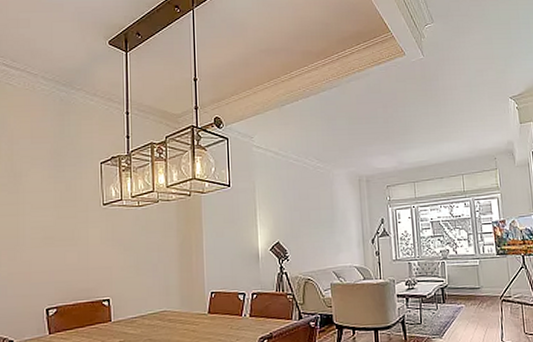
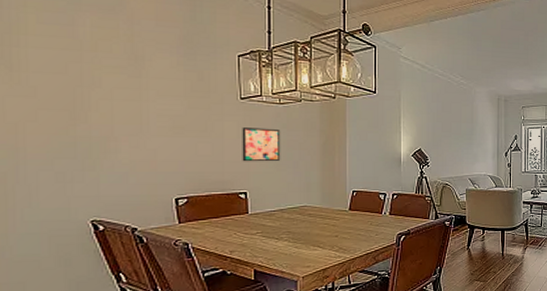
wall art: none [104,232,141,268] -> present [242,128,281,162]

